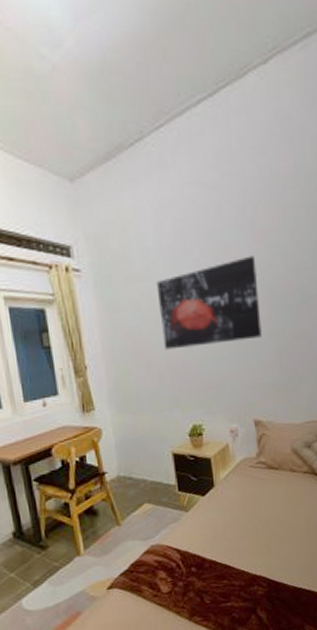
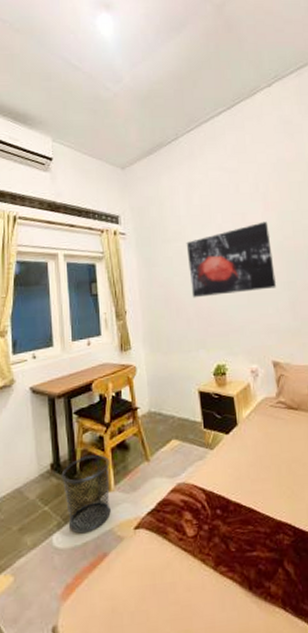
waste bin: none [25,521,82,596] -> present [61,455,111,534]

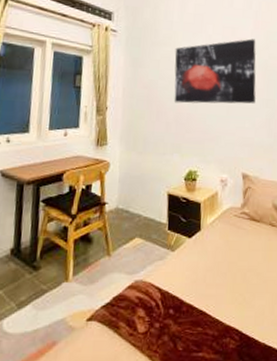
waste bin: present [61,455,111,534] -> none [20,245,72,320]

